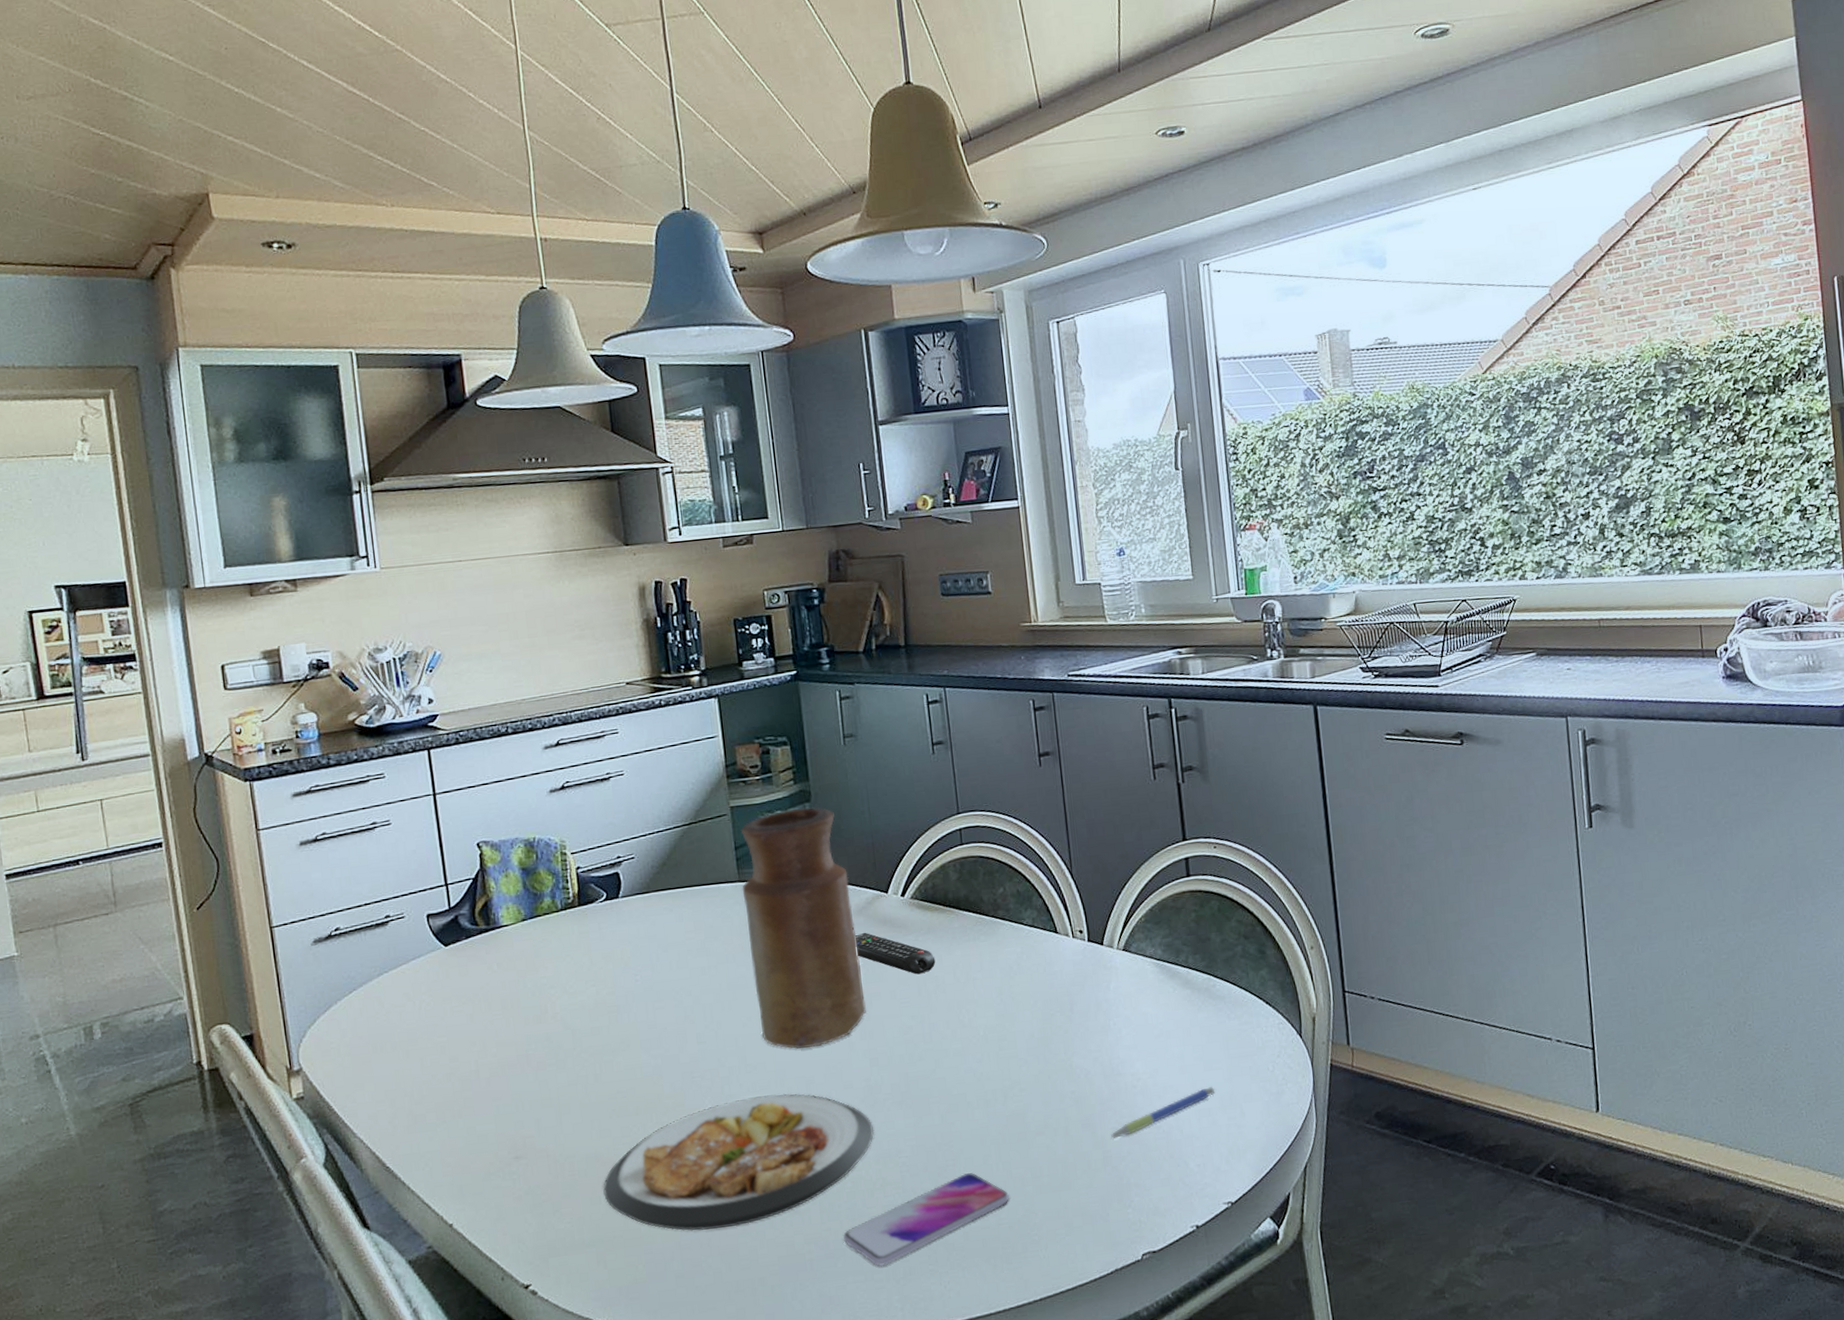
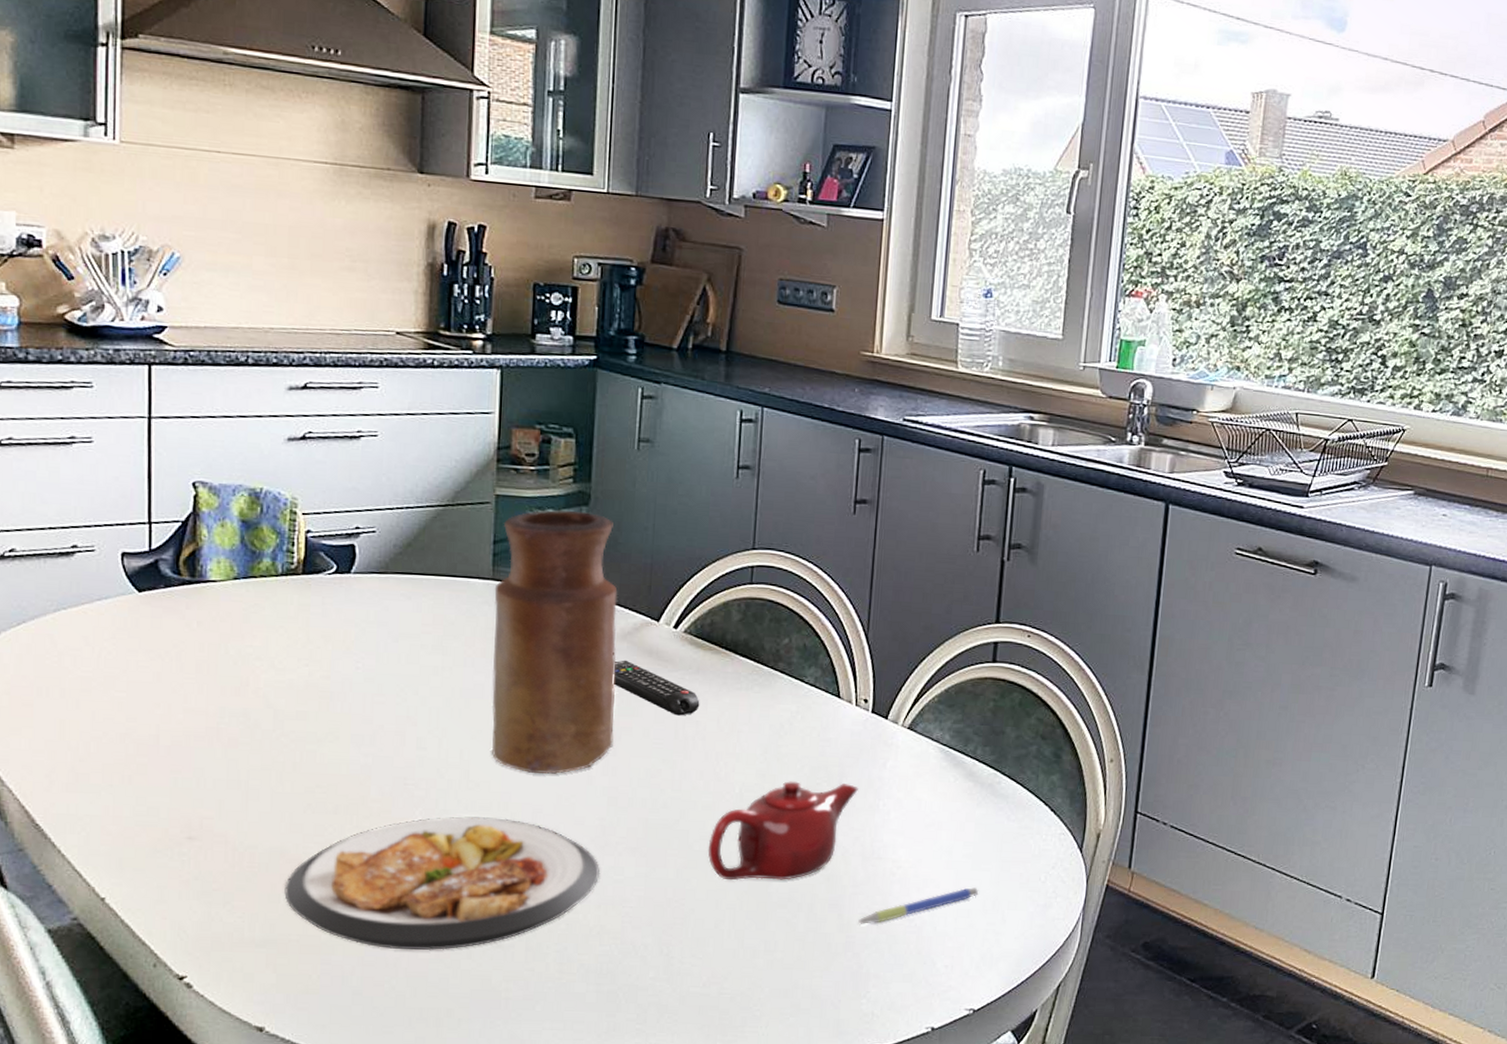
smartphone: present [842,1173,1010,1267] -> none [546,935,737,1018]
teapot: none [965,1010,1089,1117] -> present [708,781,858,881]

